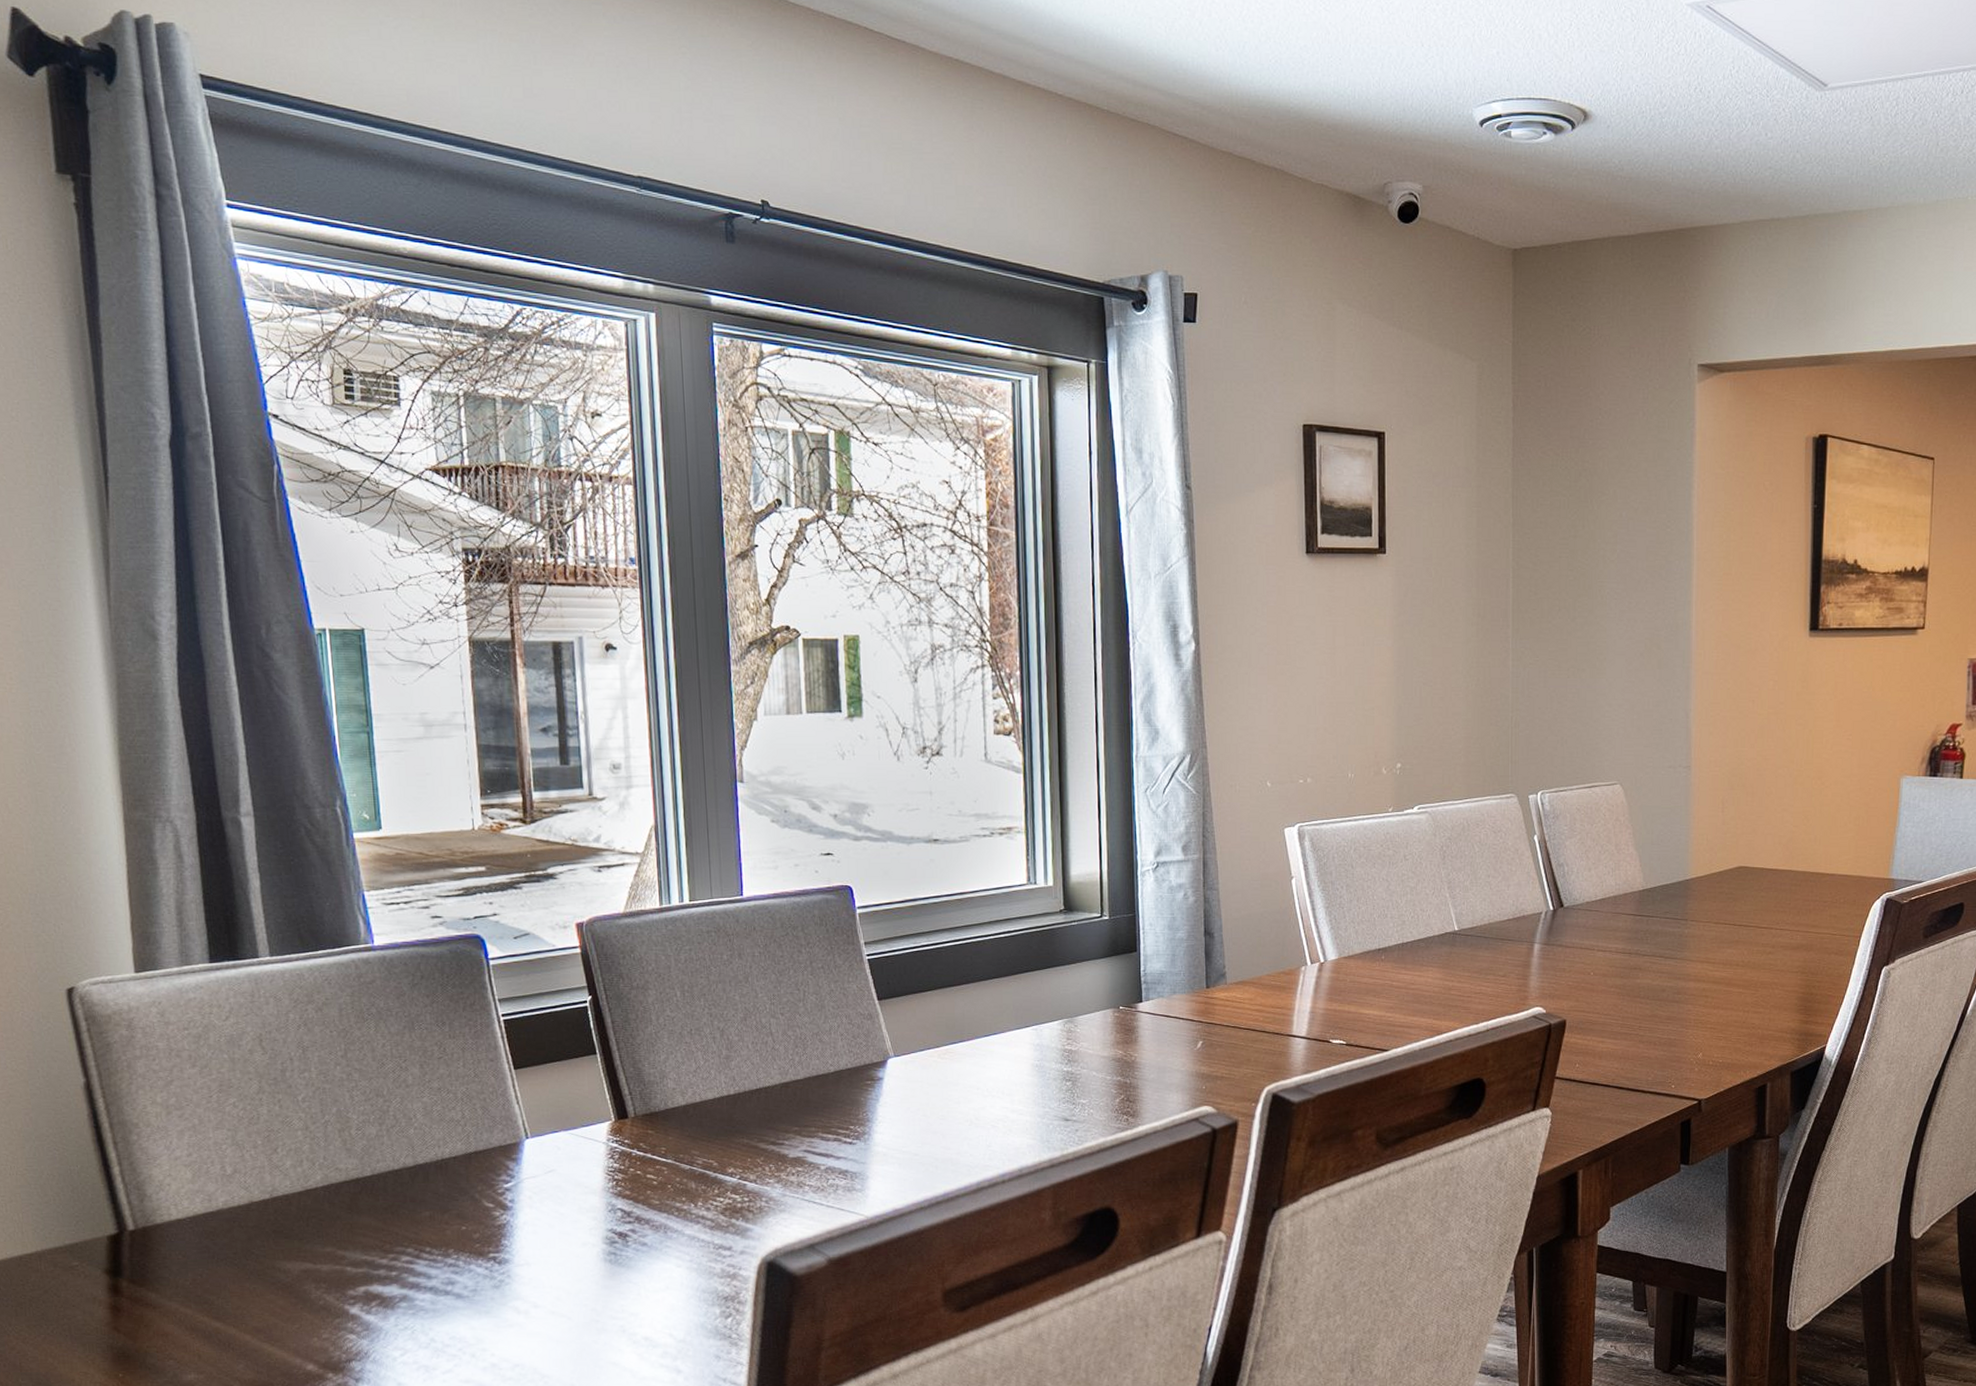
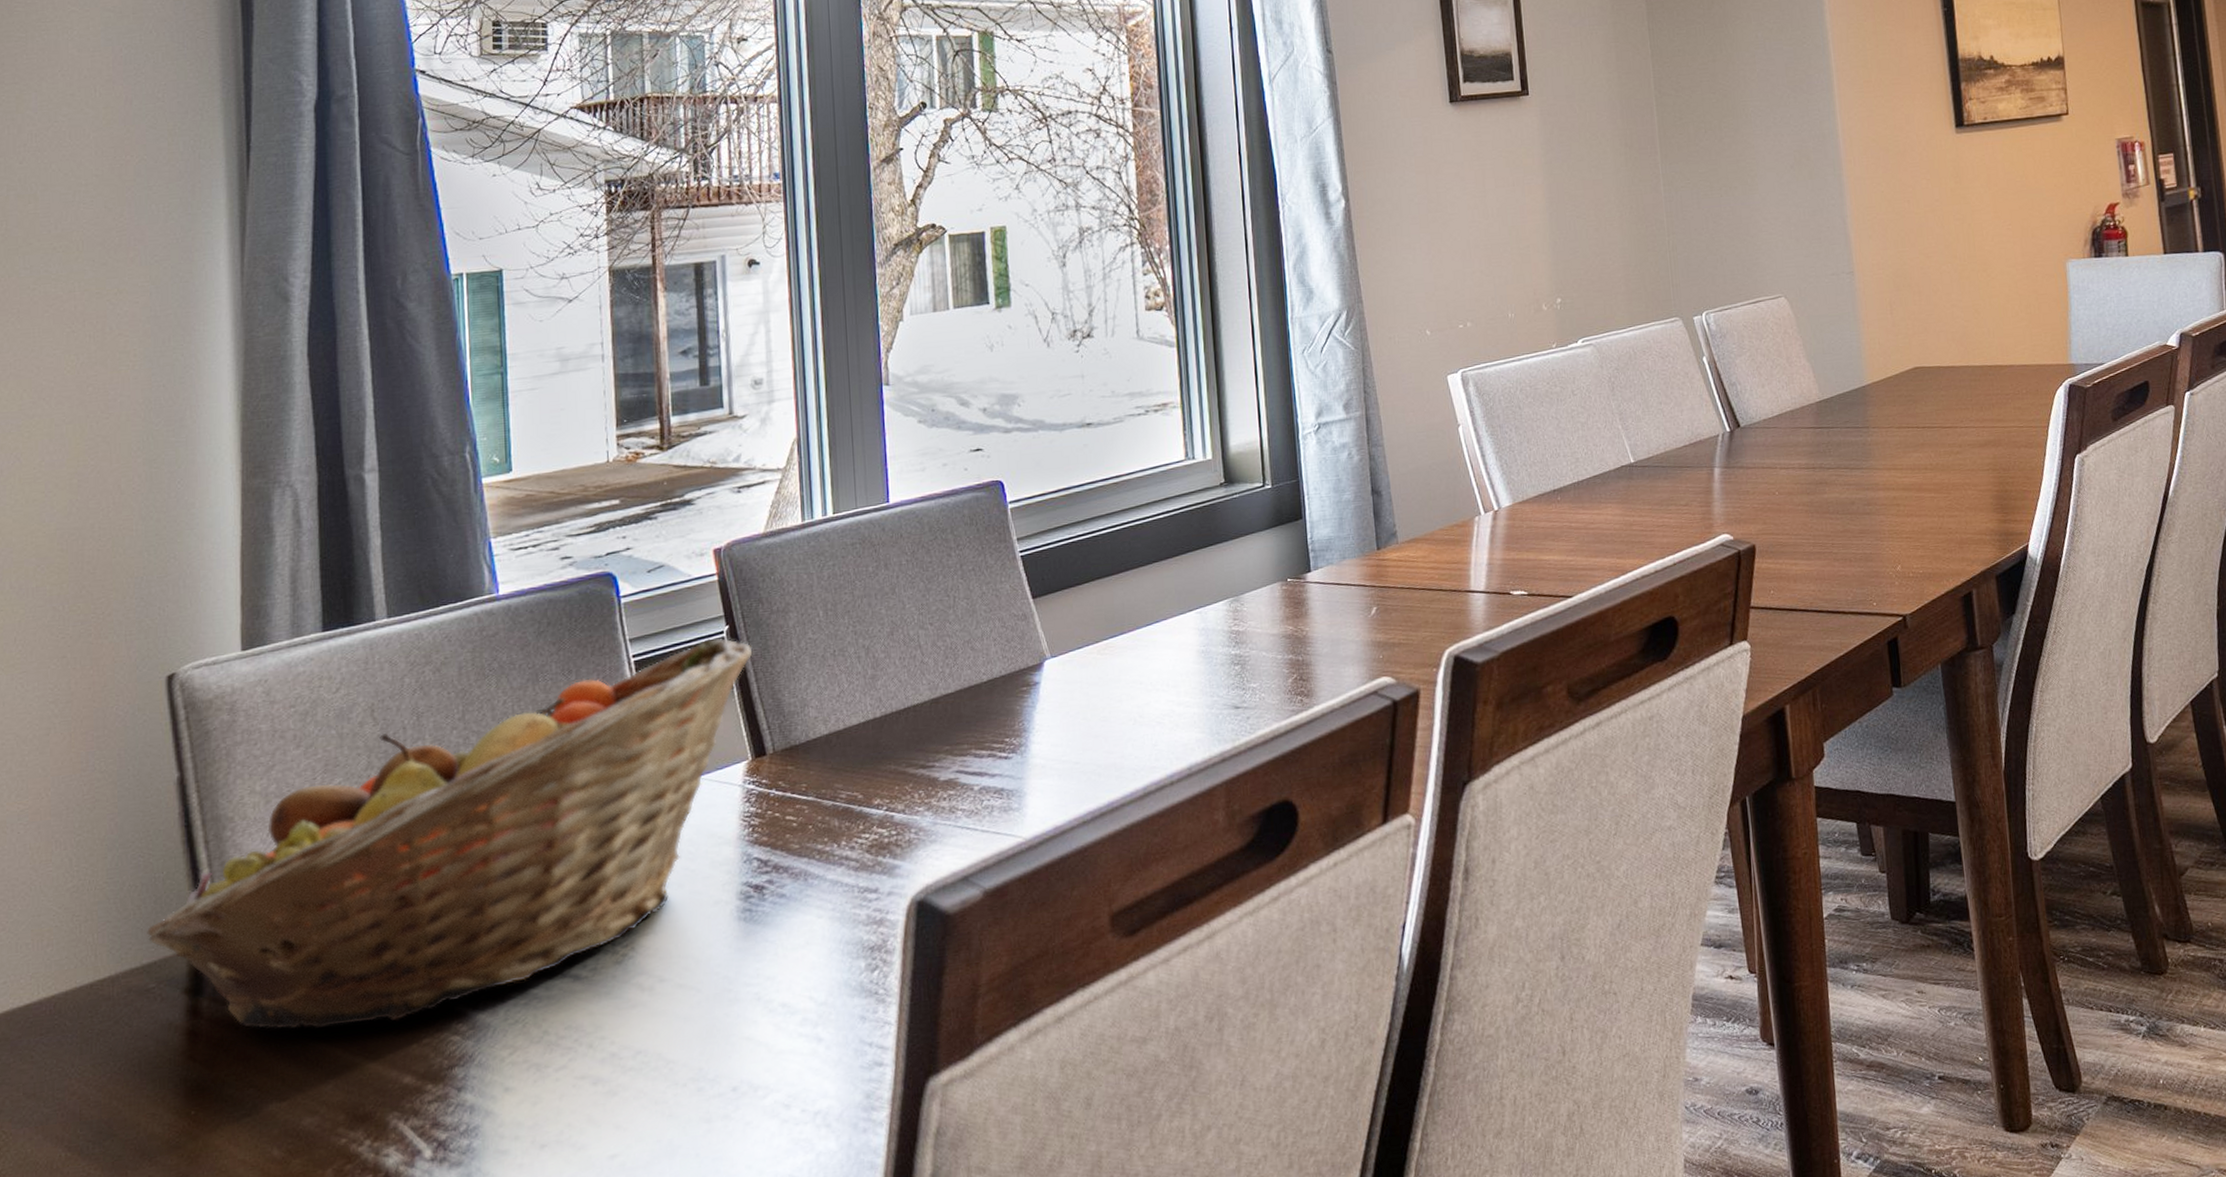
fruit basket: none [67,1006,615,1317] -> present [147,637,753,1030]

